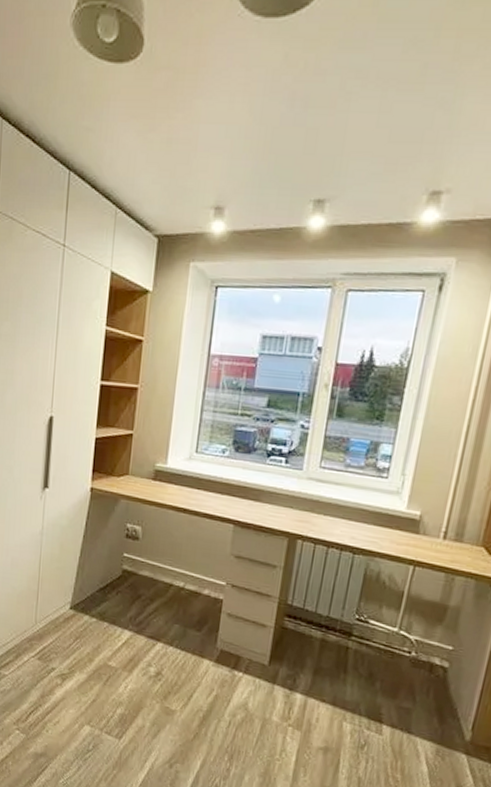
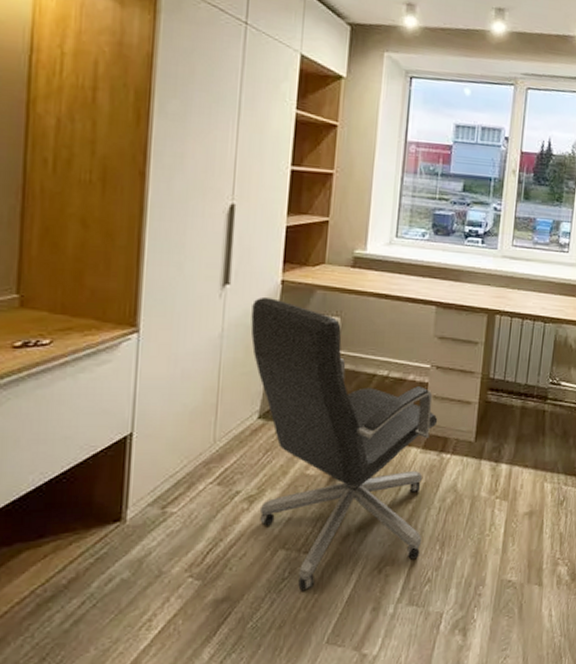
office chair: none [65,502,232,765] -> present [250,298,438,591]

